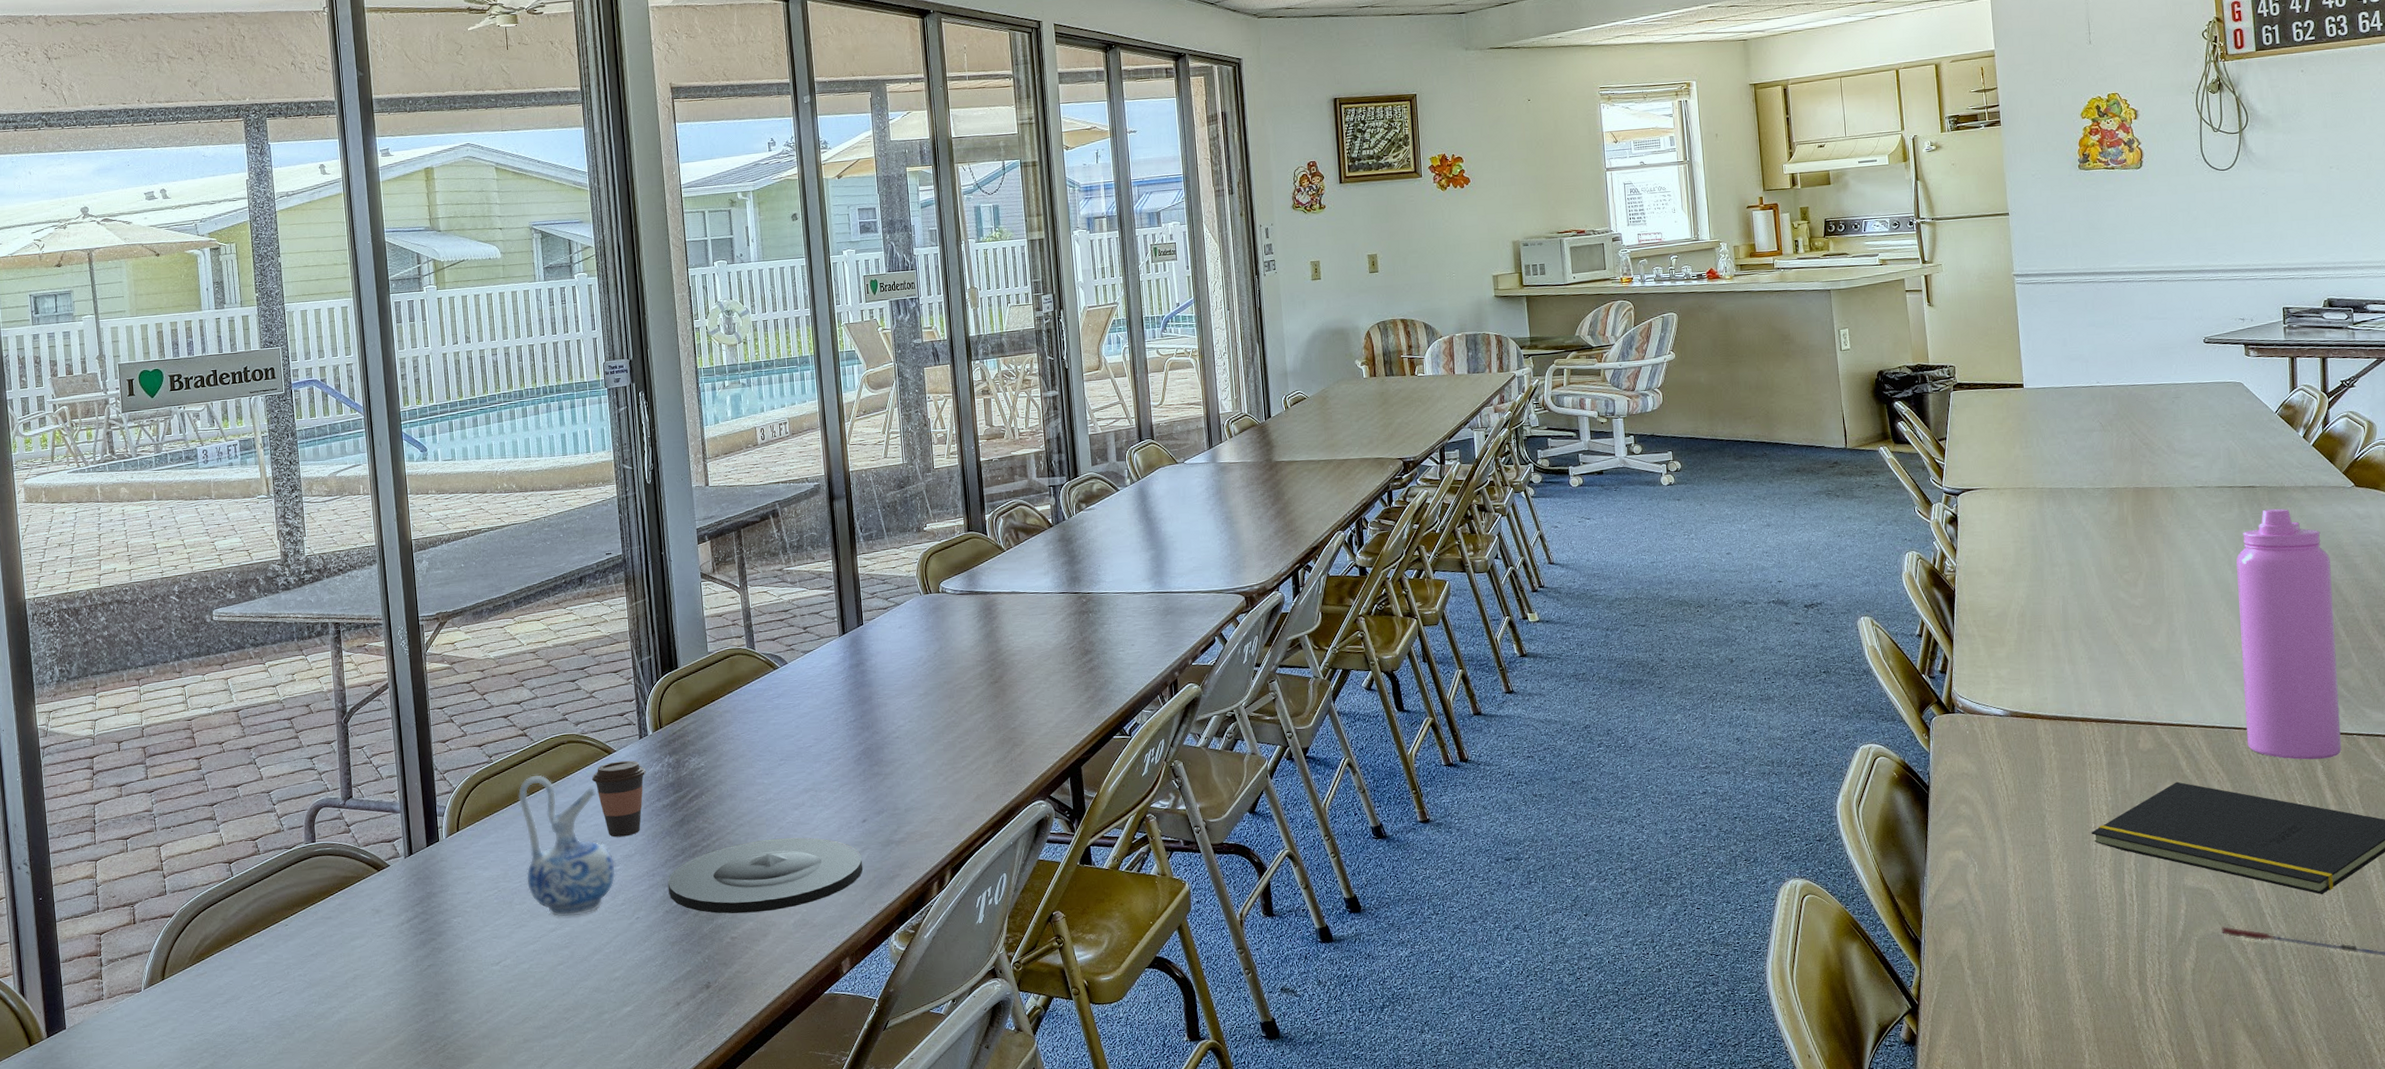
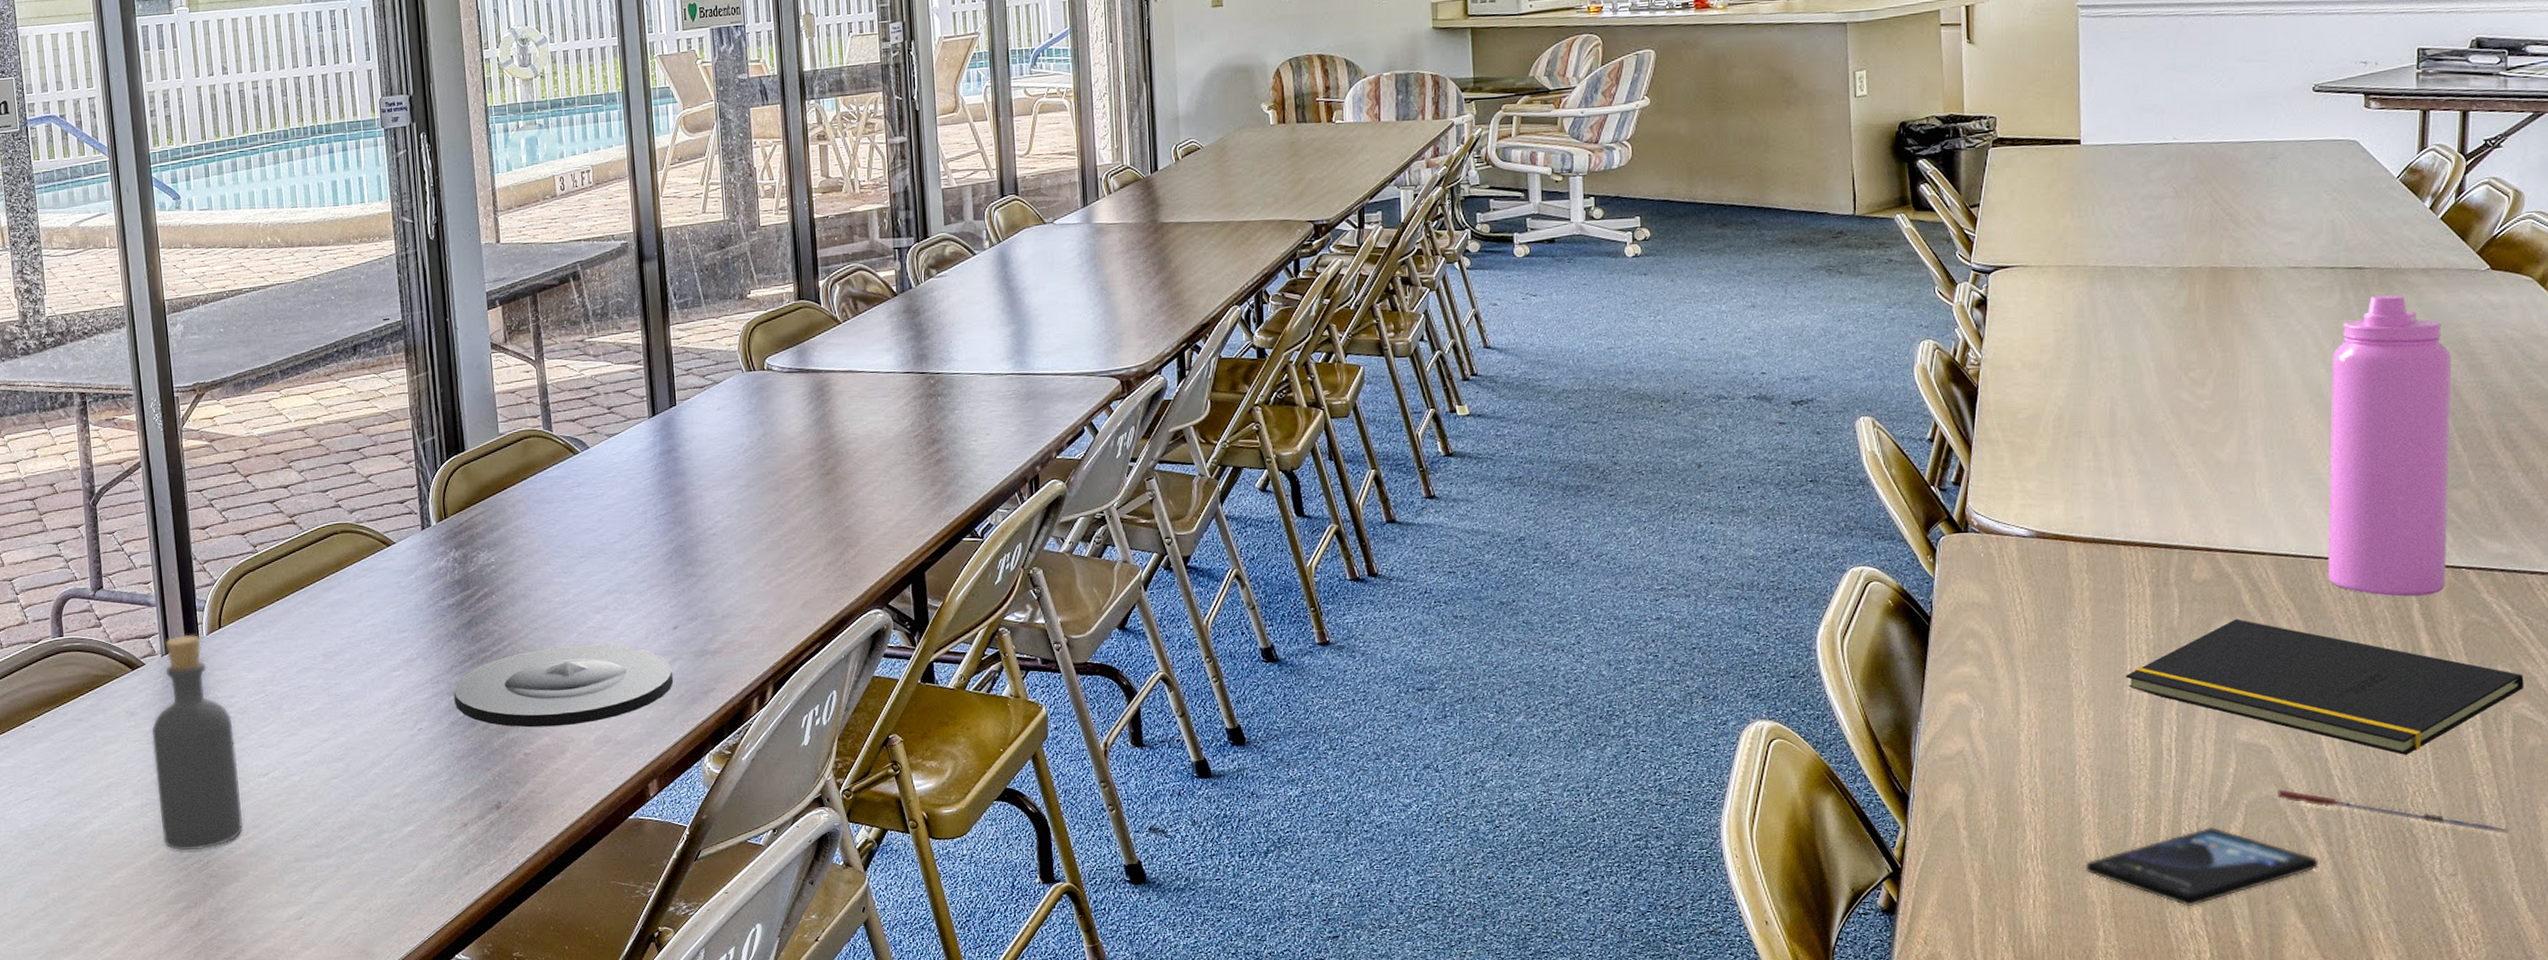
bottle: none [394,838,478,1036] -> present [151,635,244,851]
ceramic pitcher: present [518,775,616,917] -> none [286,568,395,726]
coffee cup: present [592,760,646,837] -> none [368,553,429,639]
smartphone: none [2070,960,2260,1030] -> present [2085,826,2319,906]

